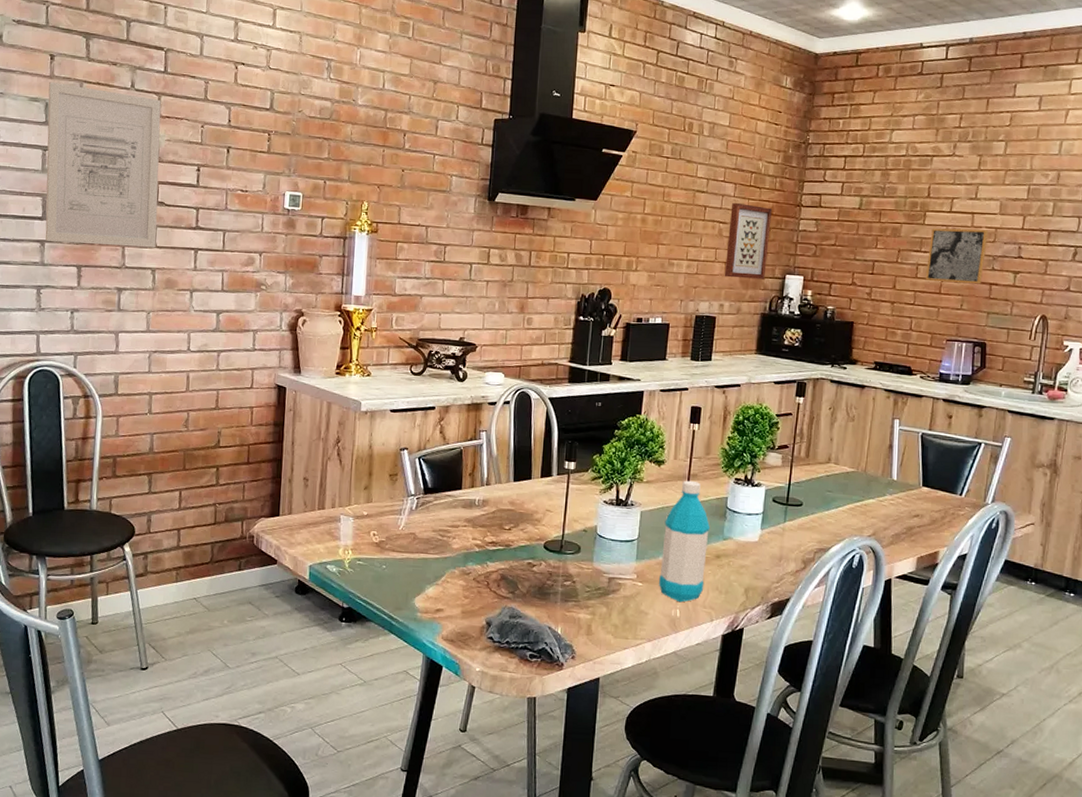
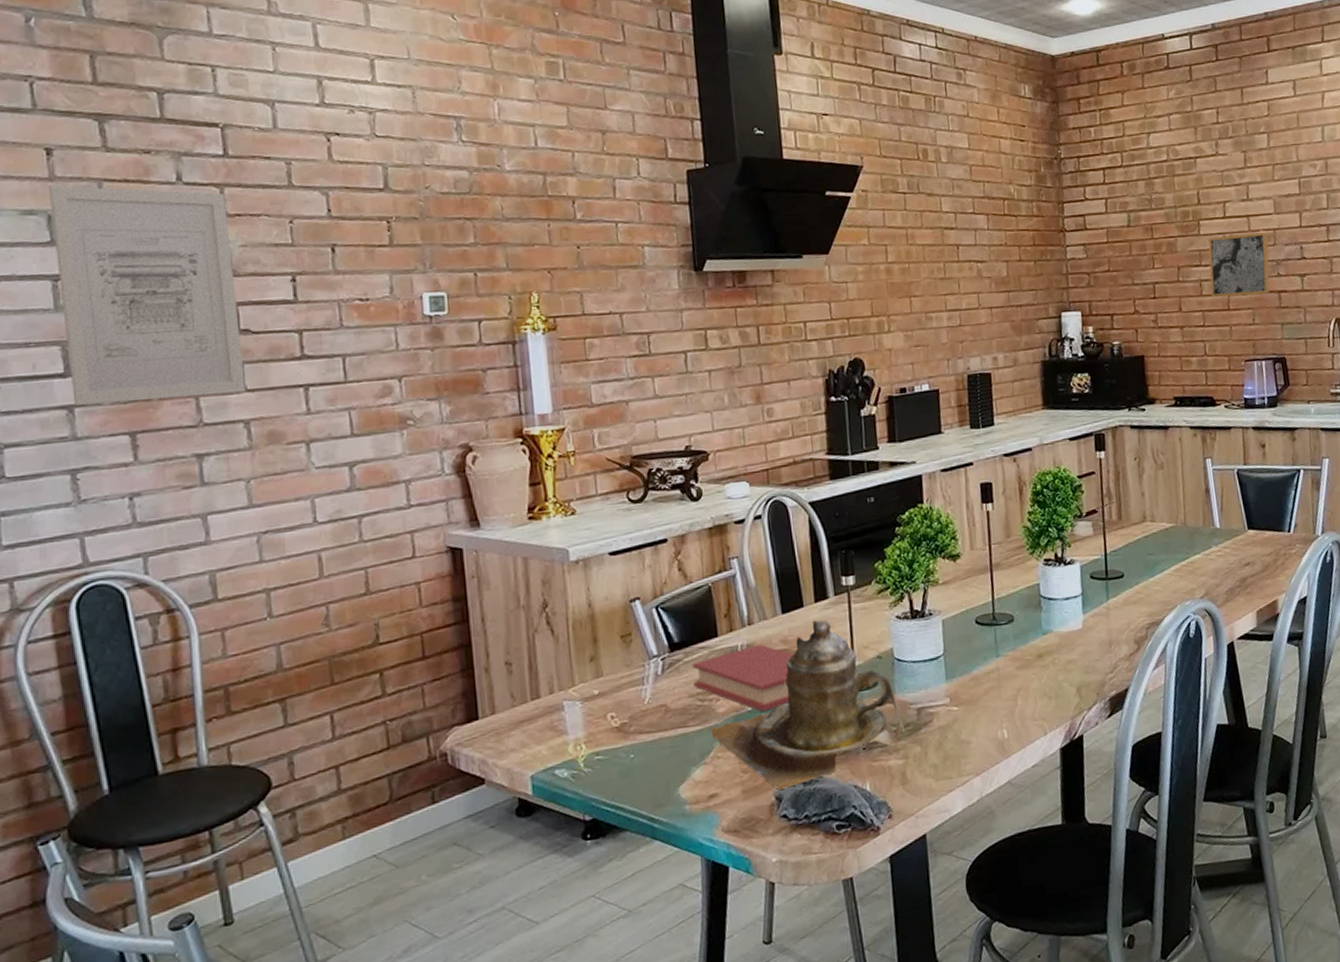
book: none [438,501,518,555] -> present [692,644,794,712]
teapot: none [444,491,597,618] -> present [709,620,906,791]
water bottle: present [658,480,711,603] -> none [972,571,1031,721]
wall art: present [724,202,773,280] -> none [987,236,1039,325]

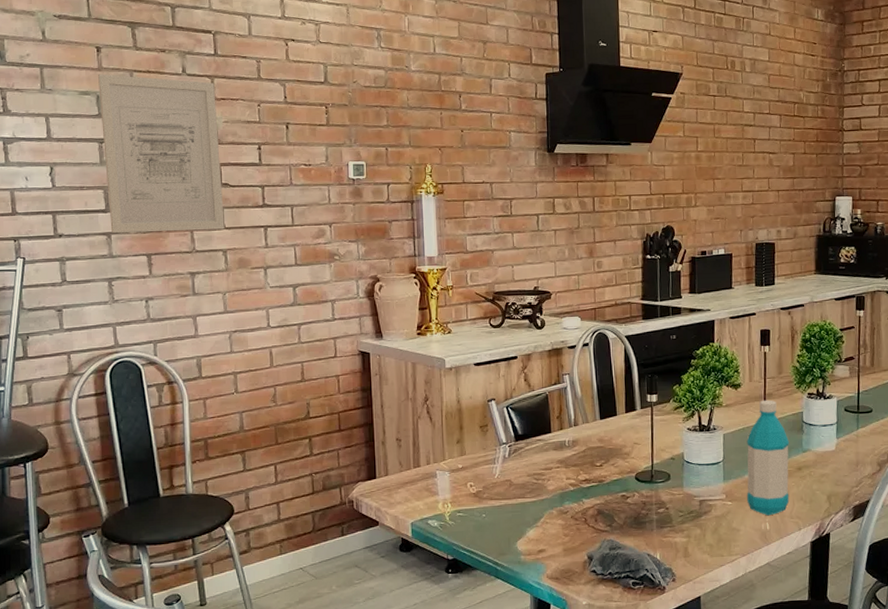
book: present [692,644,794,712] -> none [531,441,607,492]
teapot: present [709,620,906,791] -> none [541,426,690,552]
water bottle: none [972,571,1031,721] -> present [746,400,790,516]

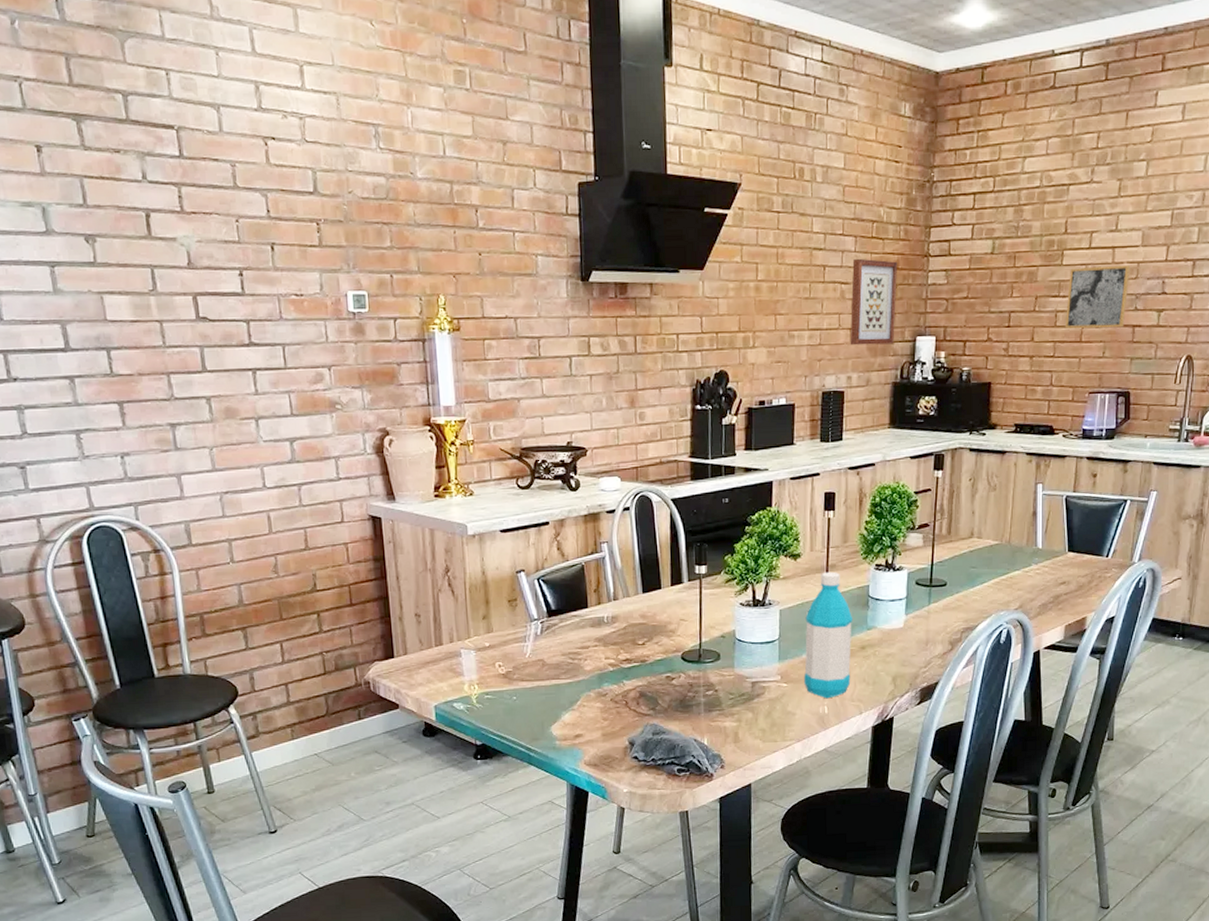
wall art: present [98,73,225,233] -> none [41,180,206,376]
wall art: none [778,132,817,205] -> present [850,258,898,346]

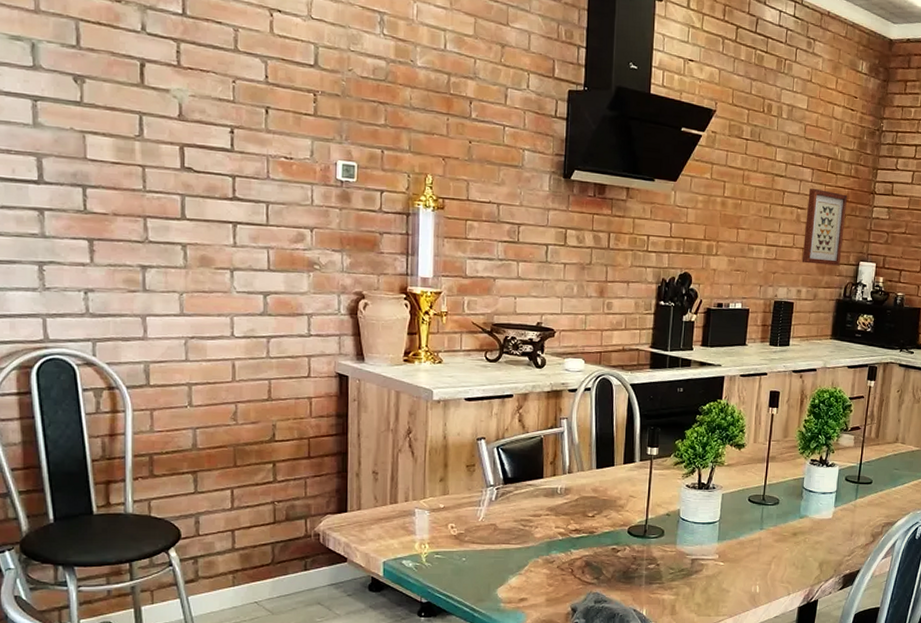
water bottle: present [803,571,853,699] -> none [739,462,788,579]

